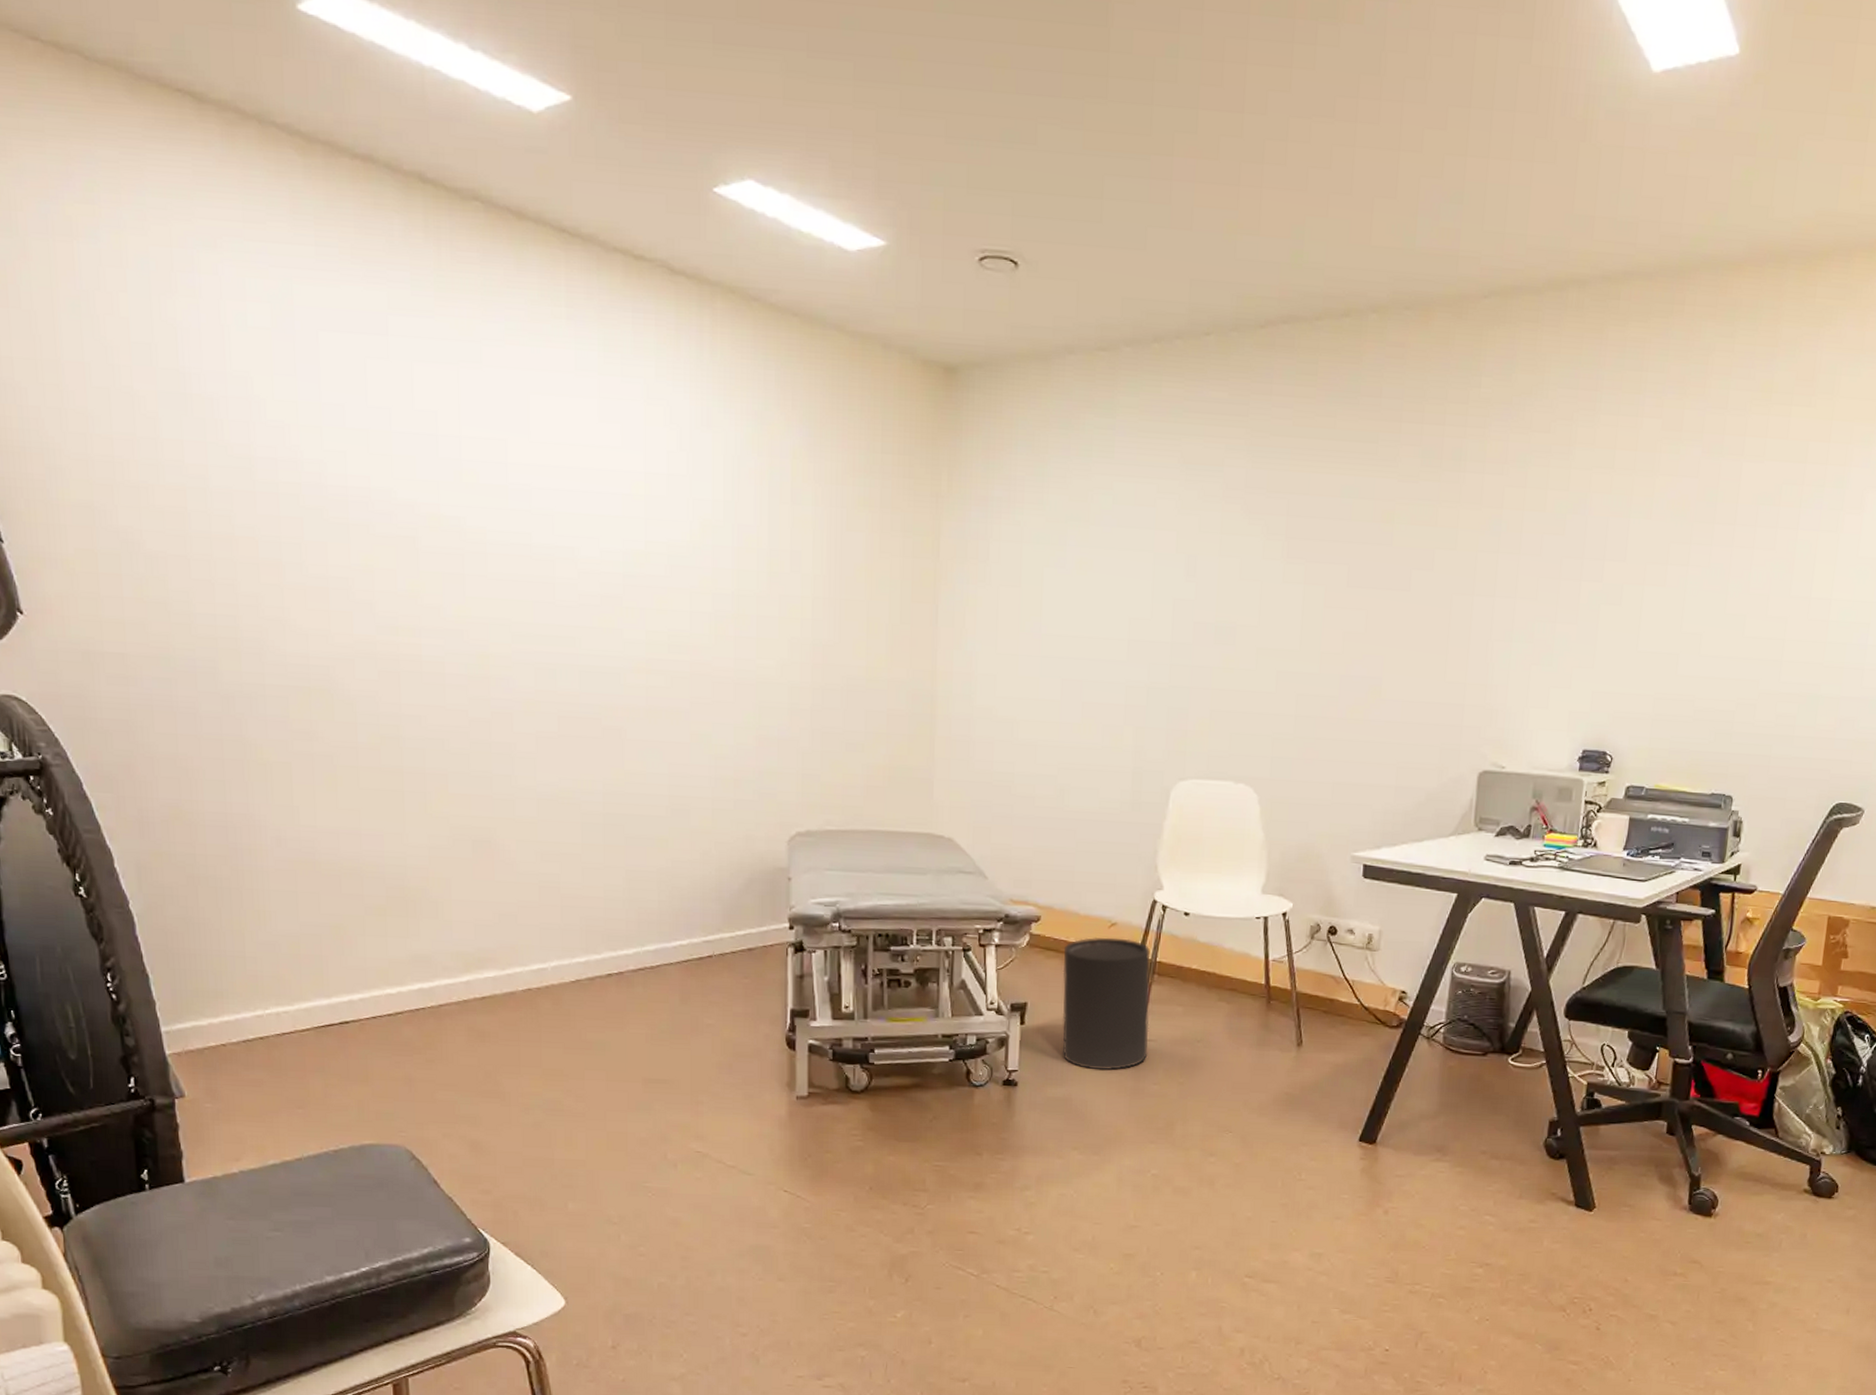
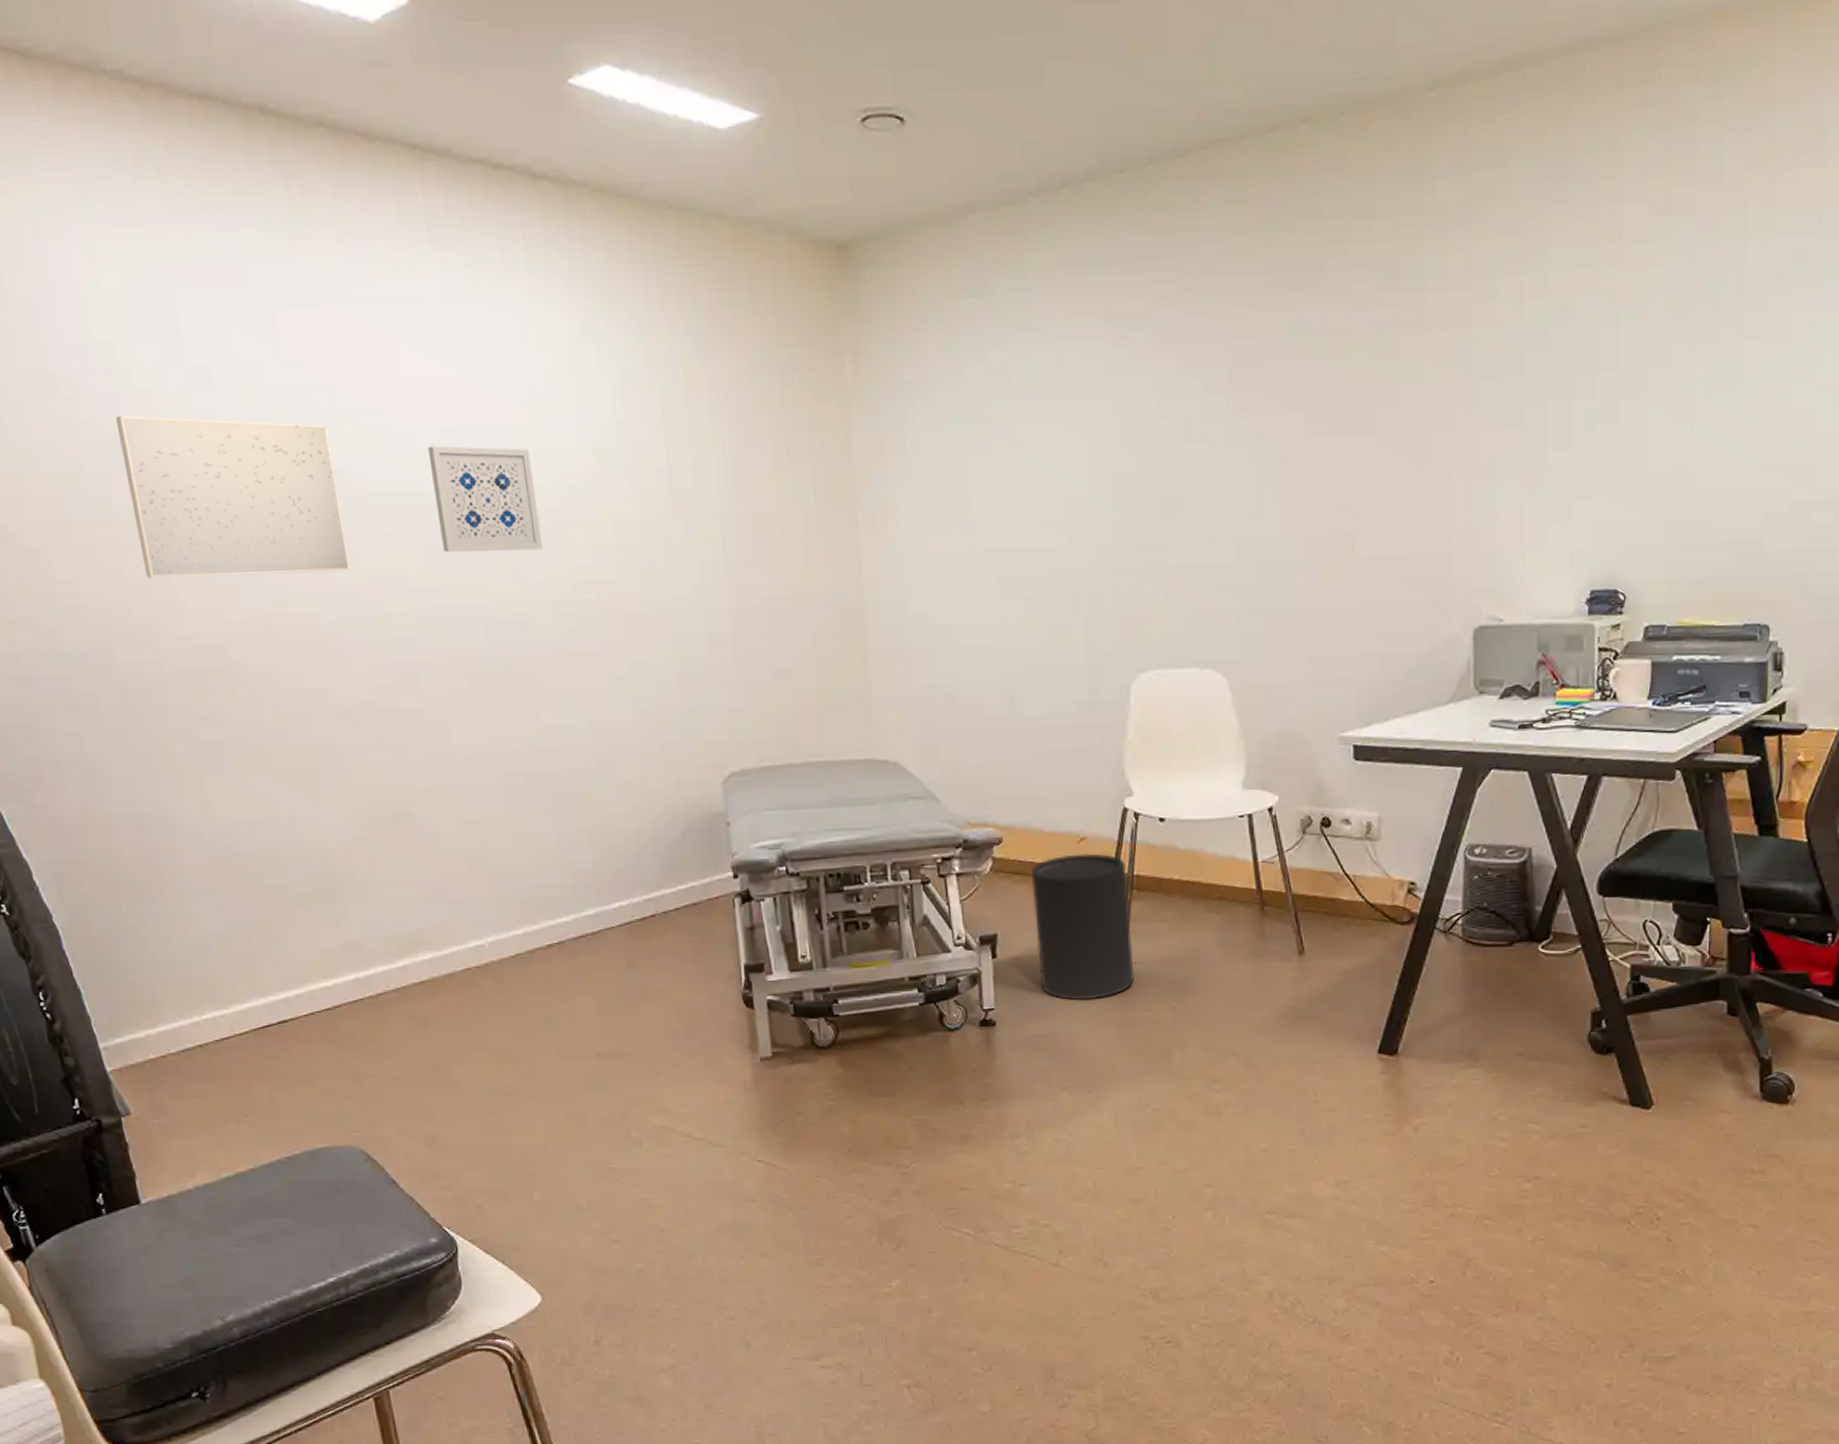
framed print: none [248,441,459,610] -> present [116,415,351,578]
wall art: none [544,504,642,610] -> present [427,445,542,552]

